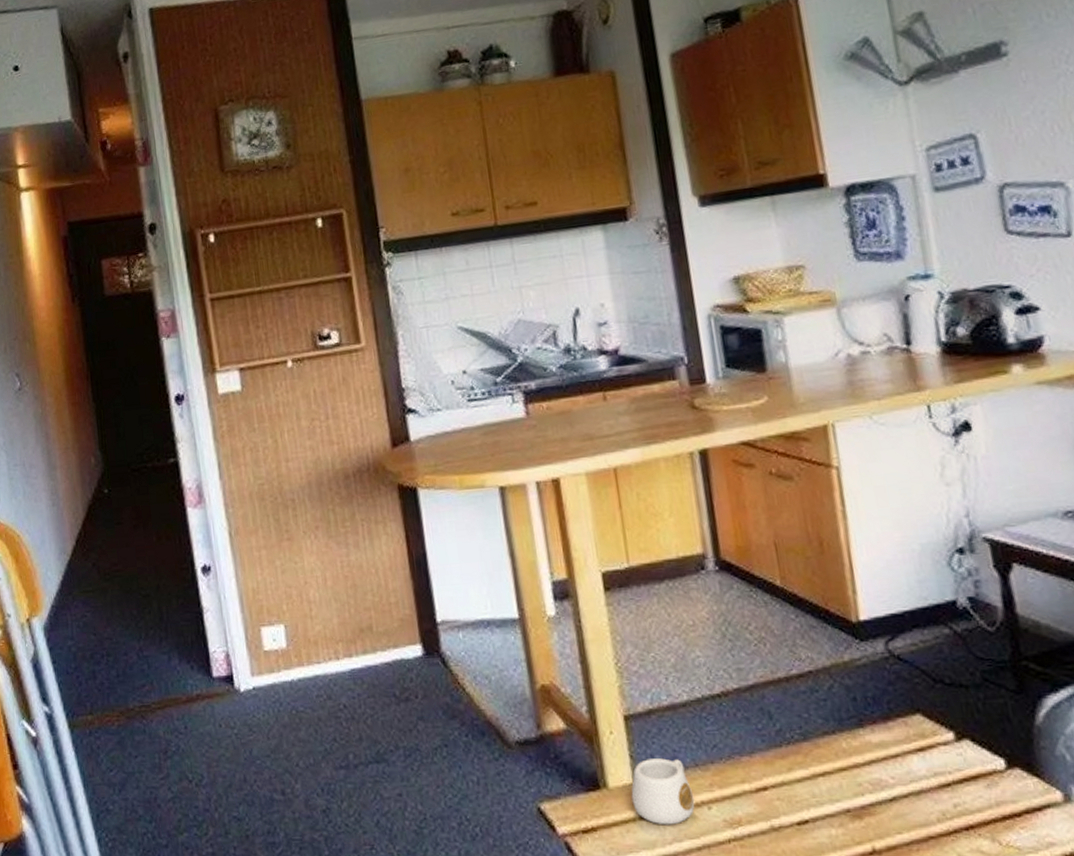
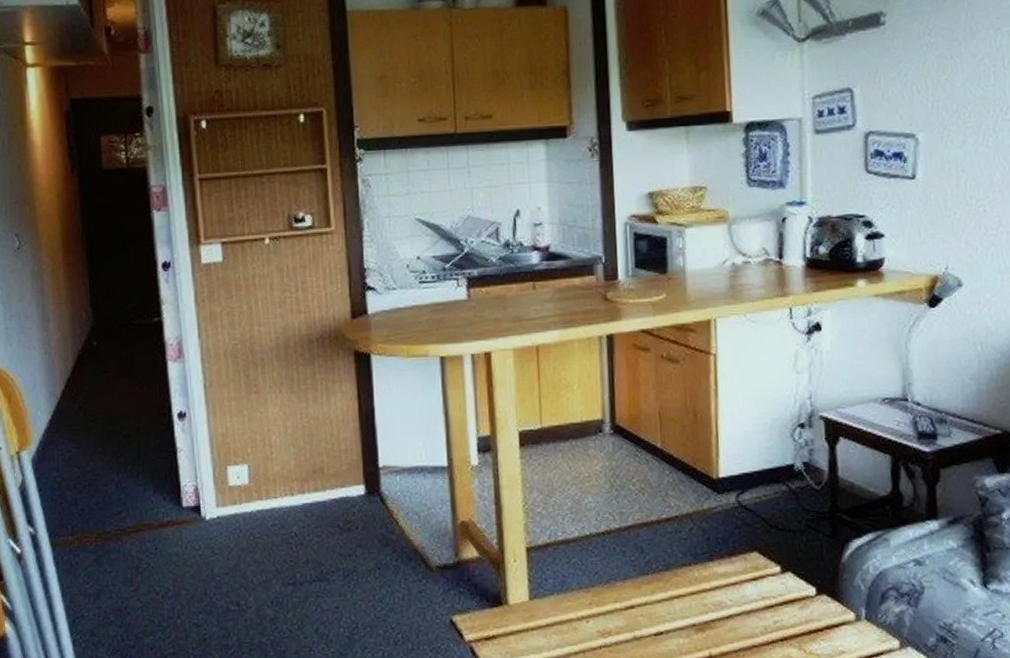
mug: present [631,758,695,825] -> none [526,582,576,635]

